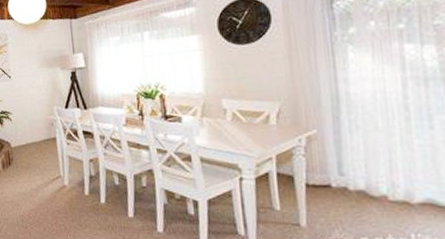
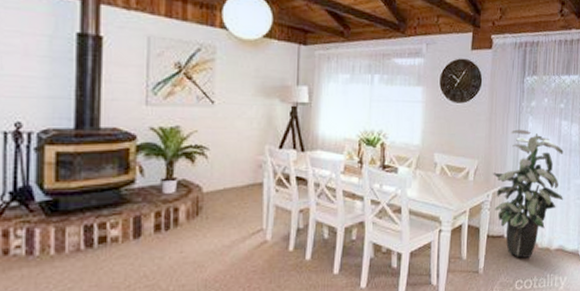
indoor plant: none [303,61,423,213] -> present [493,129,564,259]

